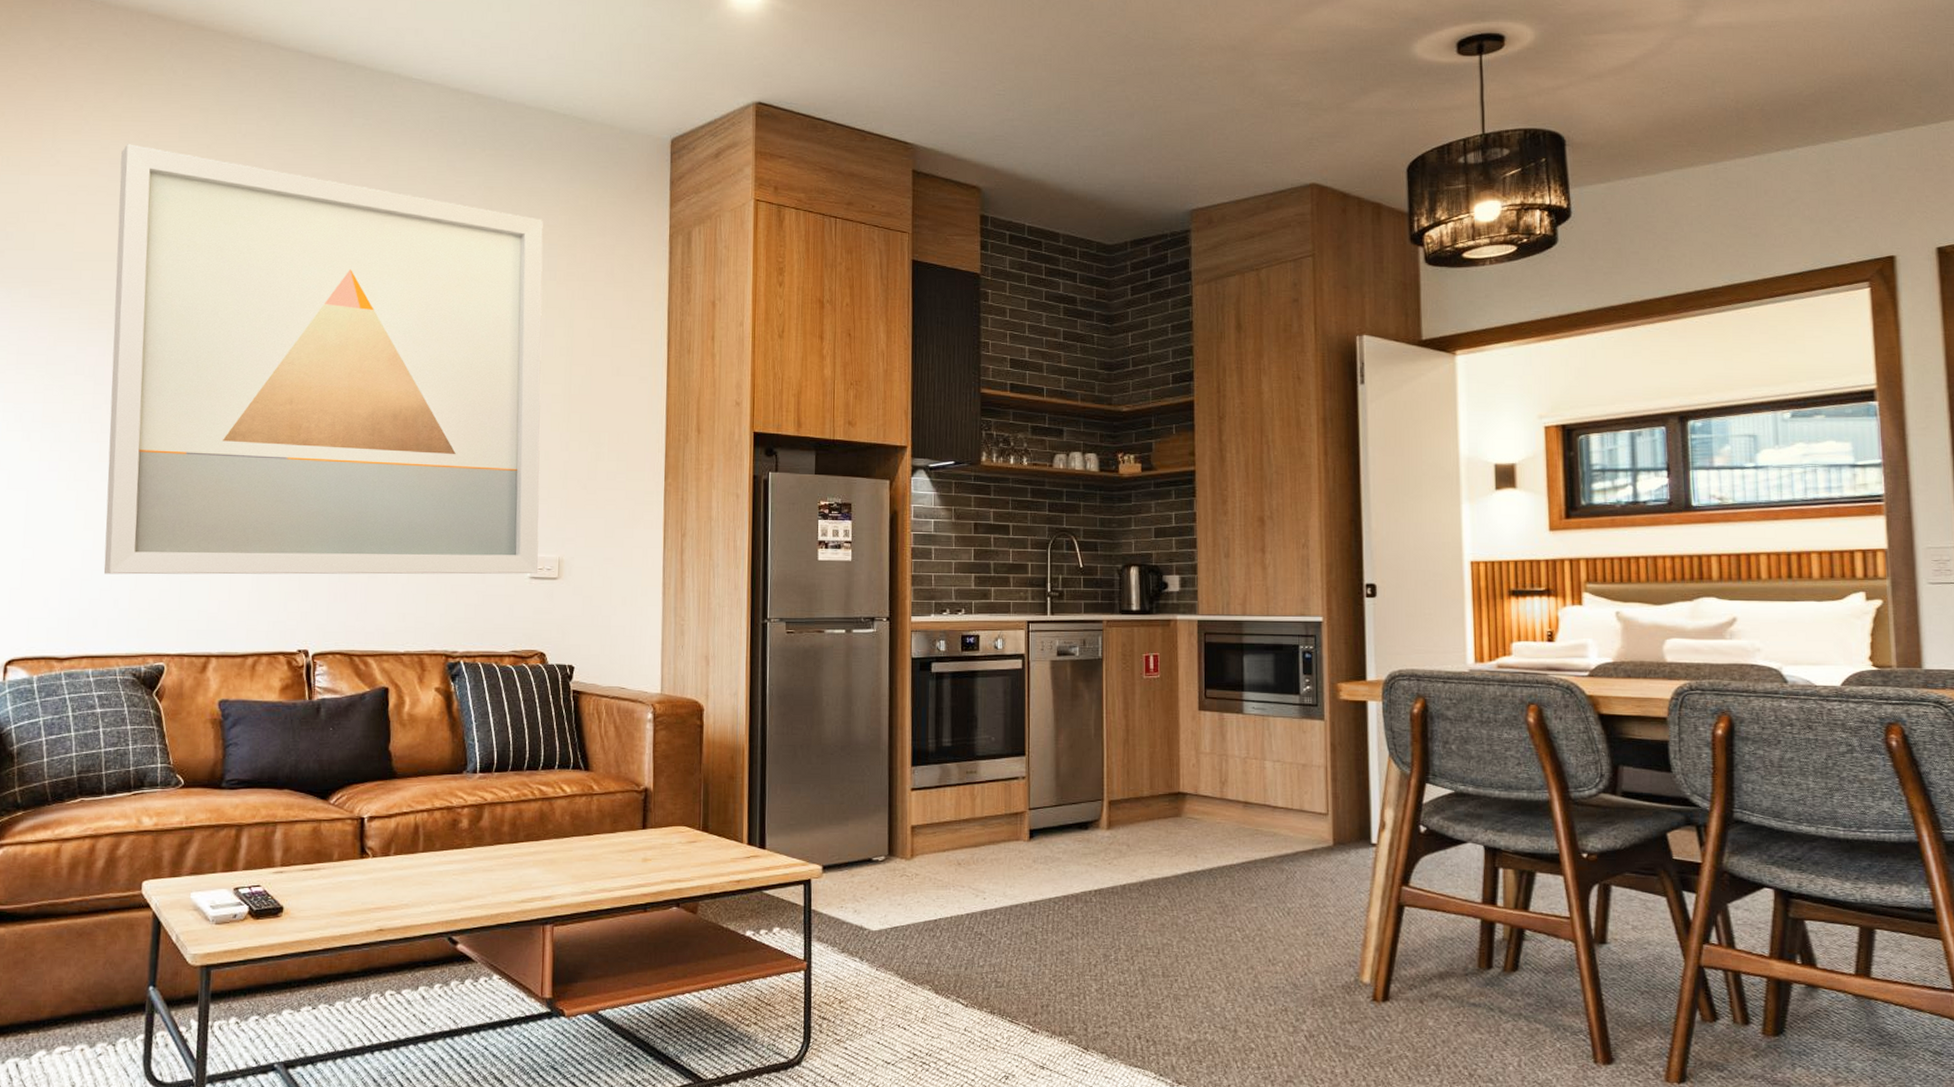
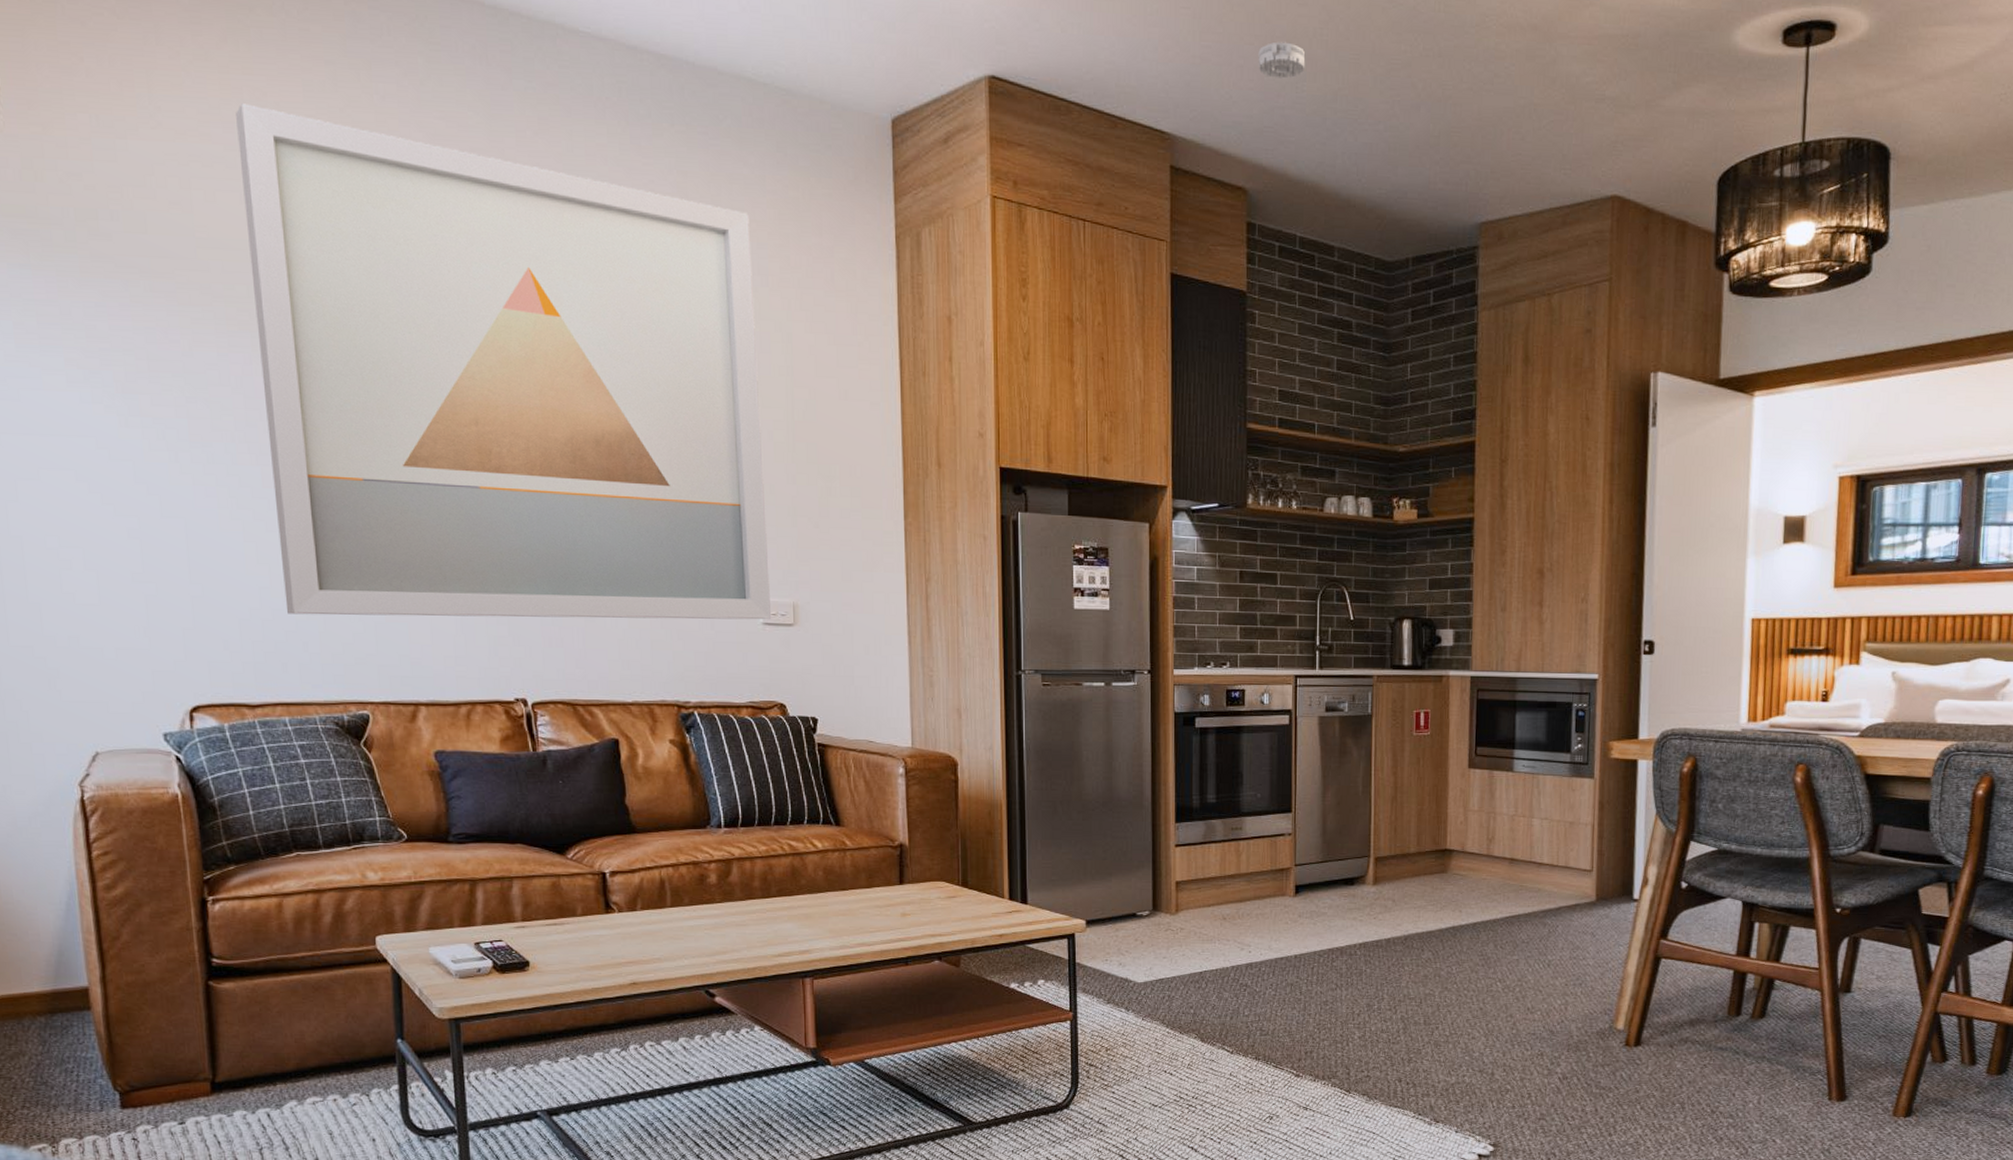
smoke detector: none [990,67,1032,96] -> present [1258,42,1306,79]

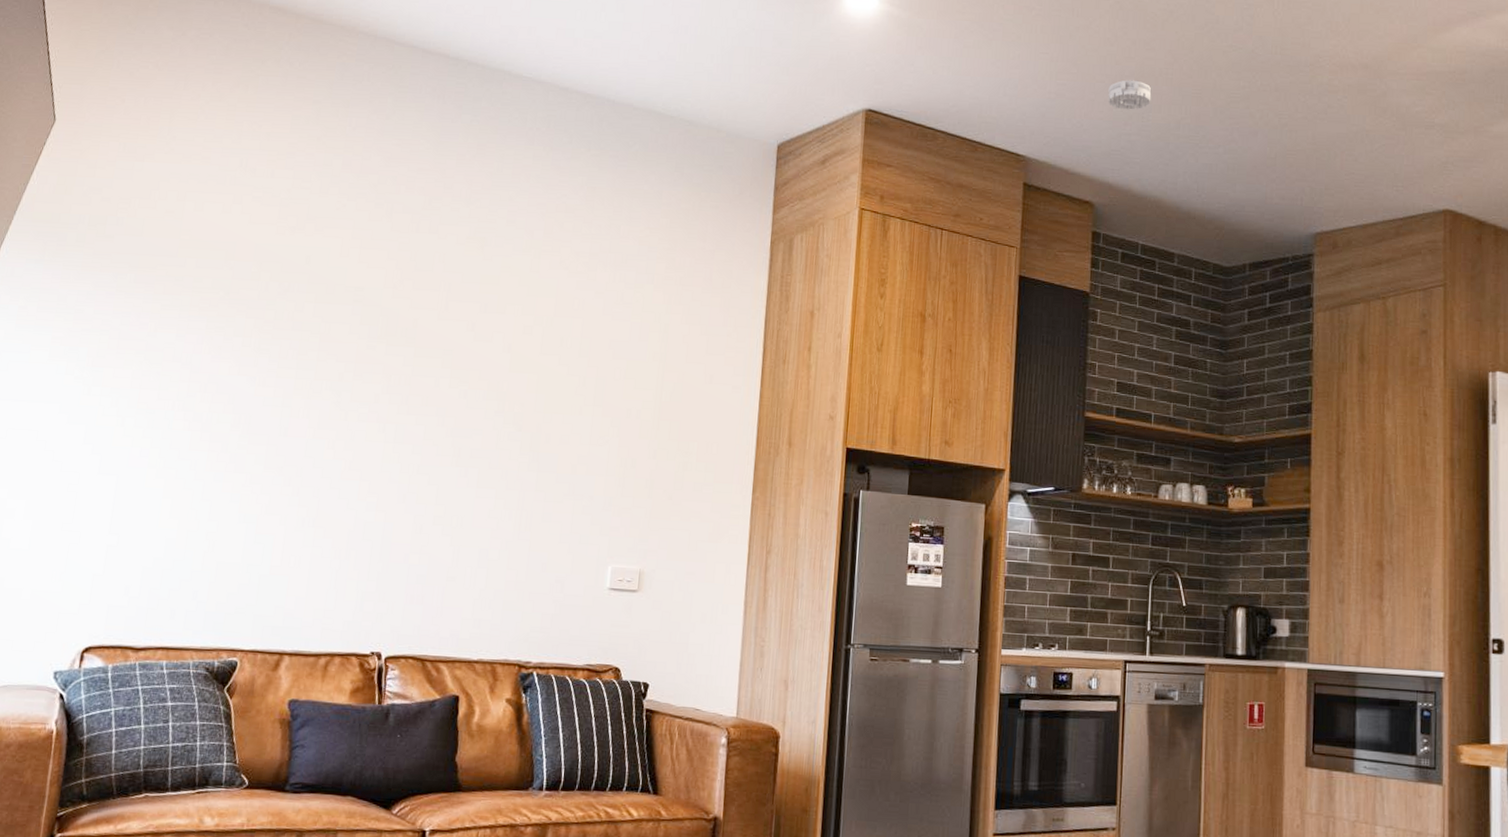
wall art: present [236,103,772,620] -> none [185,134,644,585]

